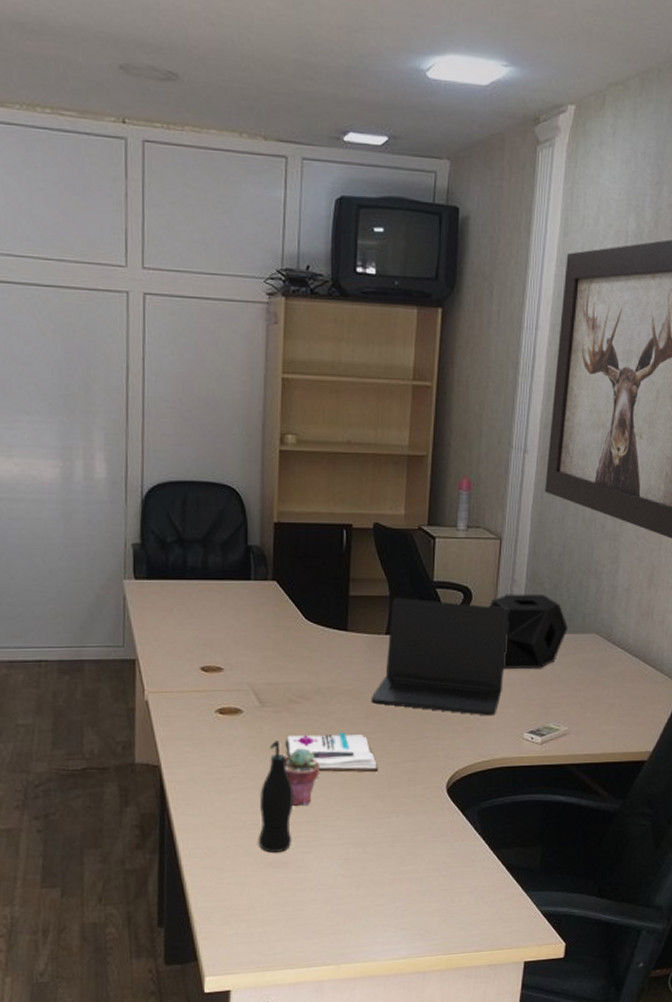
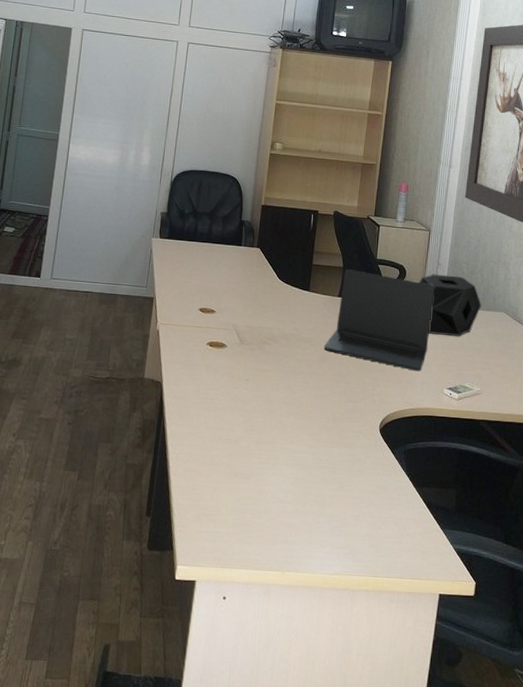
bottle: present [258,741,294,854] -> none [228,372,259,466]
potted succulent: present [285,748,321,806] -> none [254,380,282,428]
book: present [286,732,379,773] -> none [256,369,326,408]

